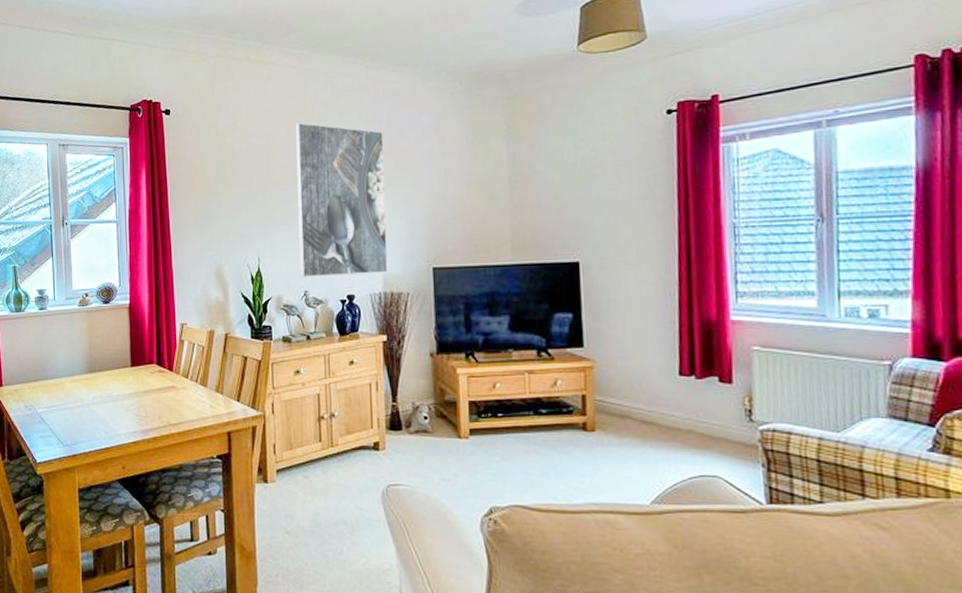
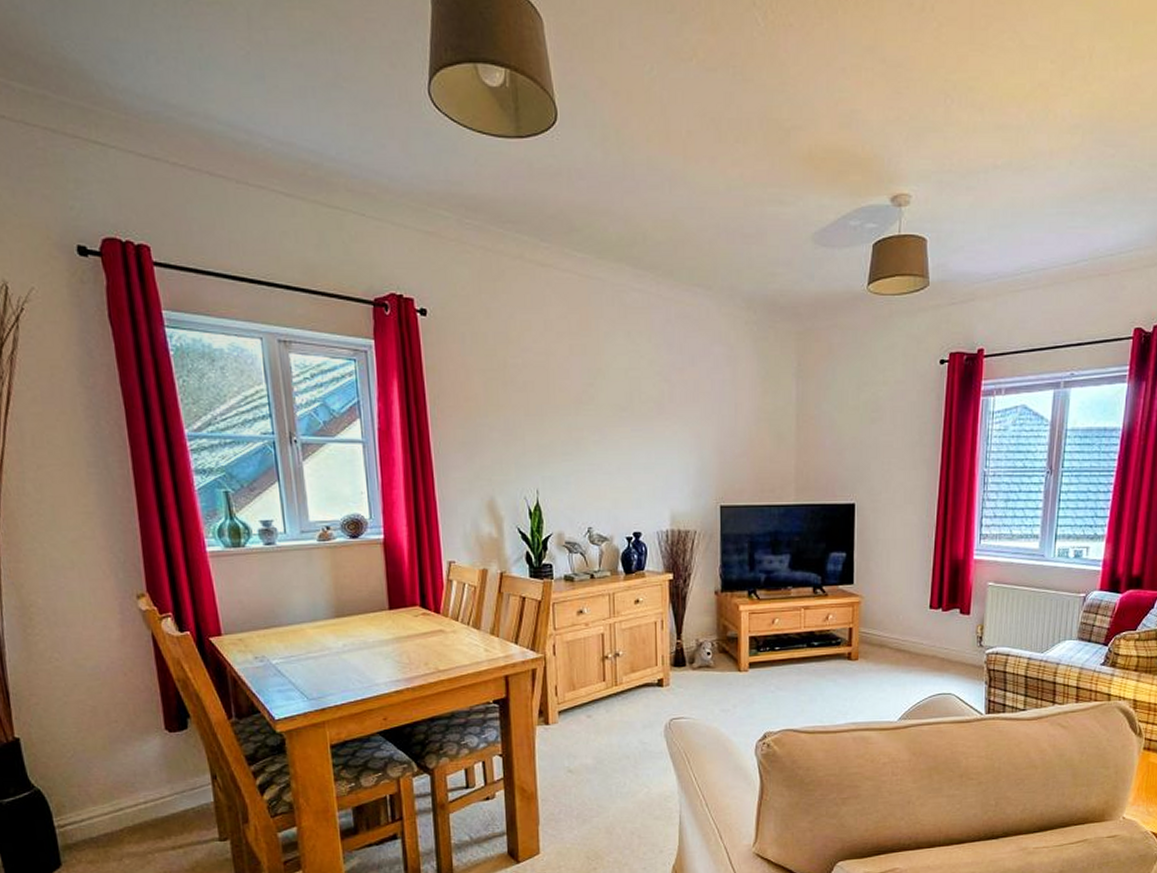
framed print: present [295,122,388,278] -> none [578,339,676,513]

